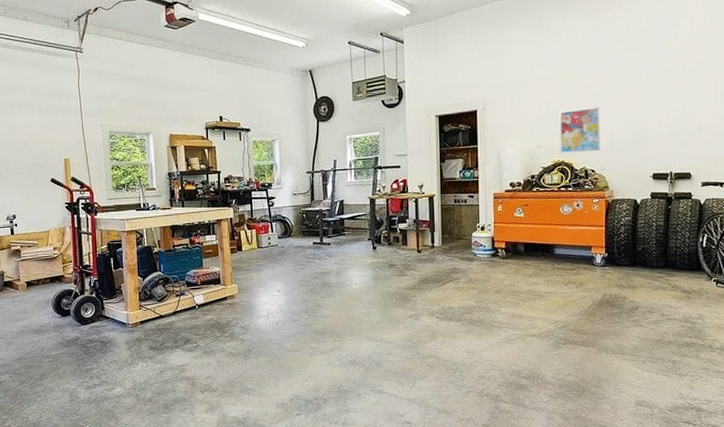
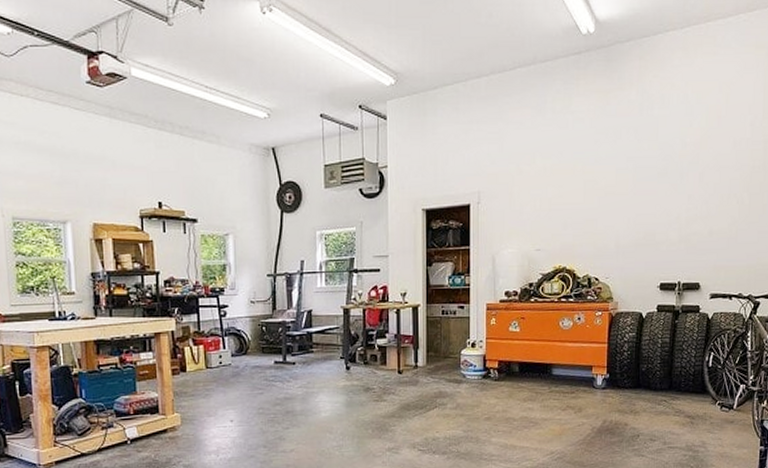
wall art: present [559,107,601,154] -> none [562,205,607,258]

